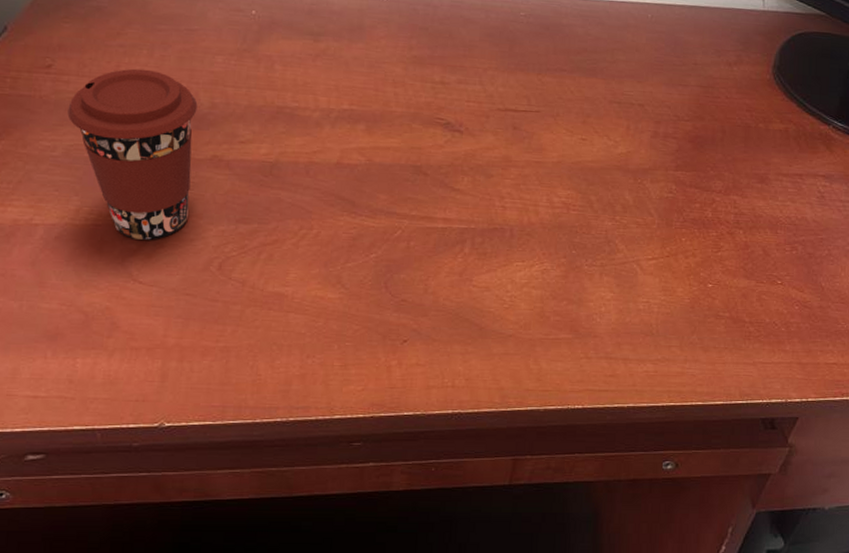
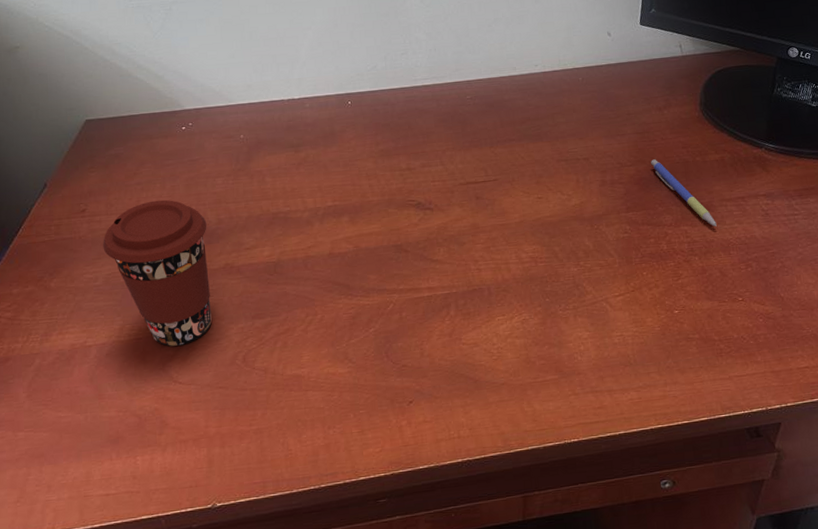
pen: none [710,118,768,201] -> present [651,159,717,227]

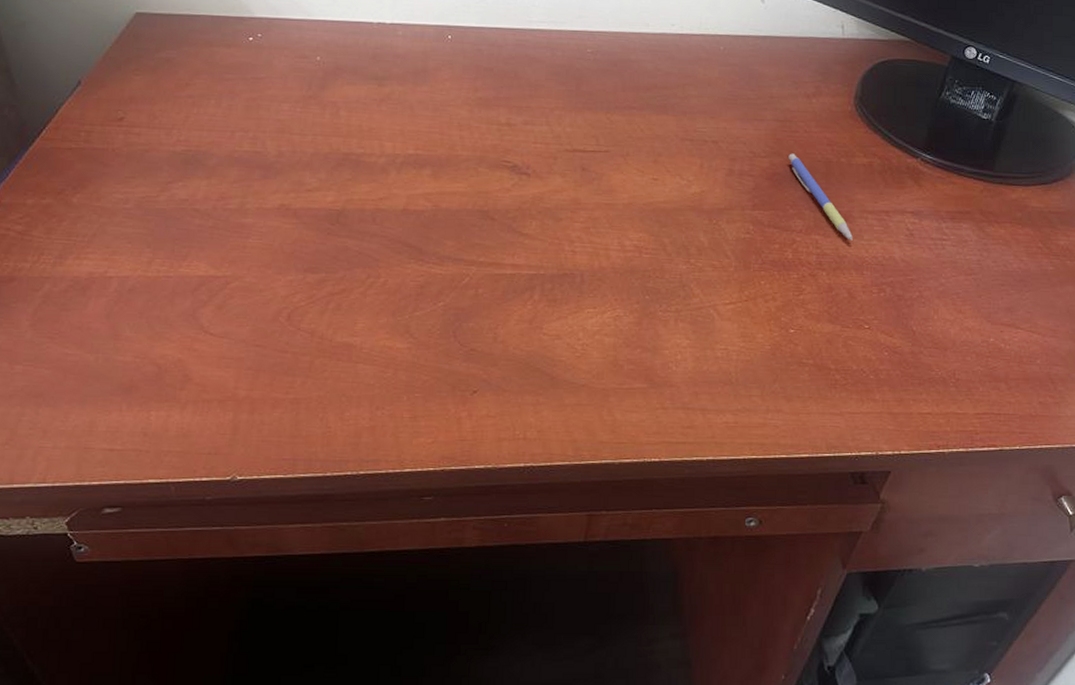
coffee cup: present [103,199,212,347] -> none [139,119,265,291]

